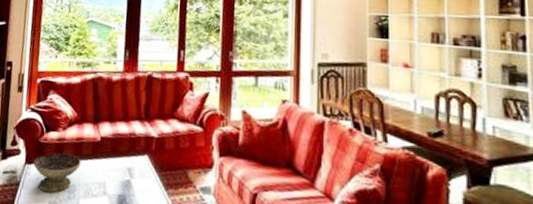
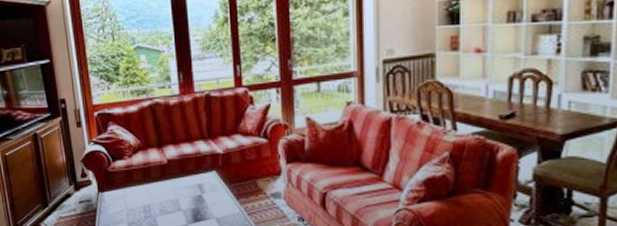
decorative bowl: present [33,152,81,193] -> none [106,178,152,215]

